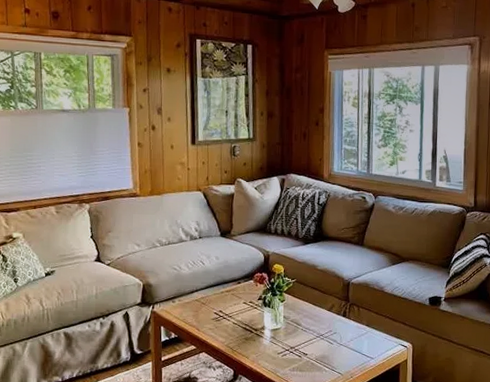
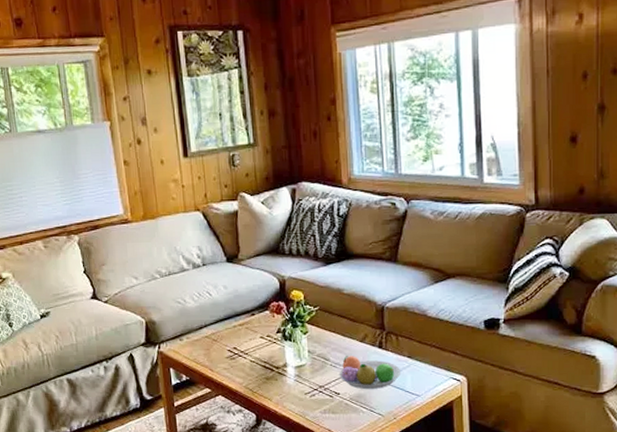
fruit bowl: none [308,321,360,352] -> present [339,355,402,390]

